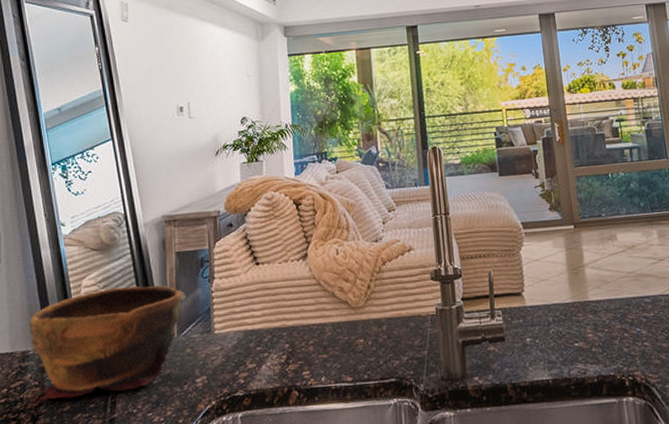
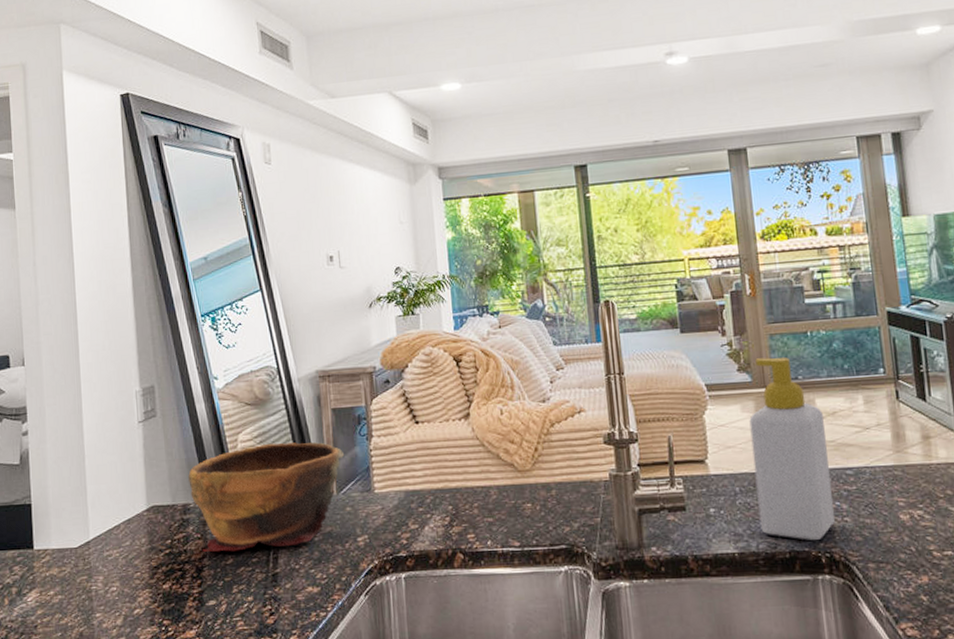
soap bottle: none [560,197,637,365] -> present [749,357,836,540]

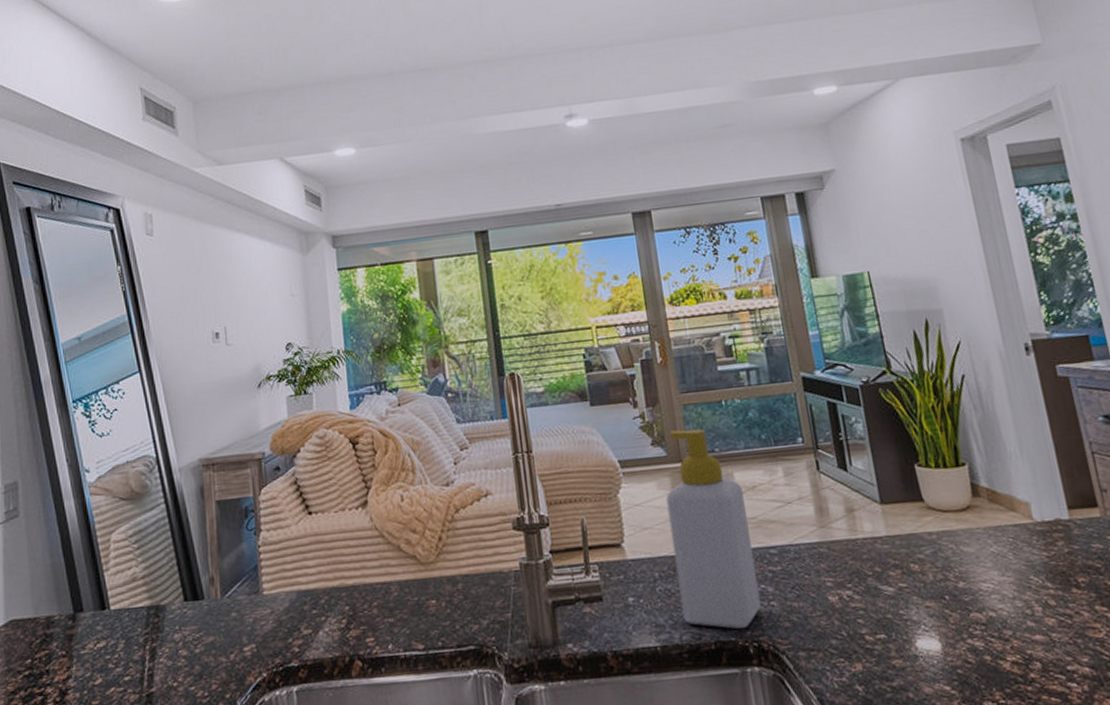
bowl: present [188,442,345,552] -> none [53,539,230,672]

